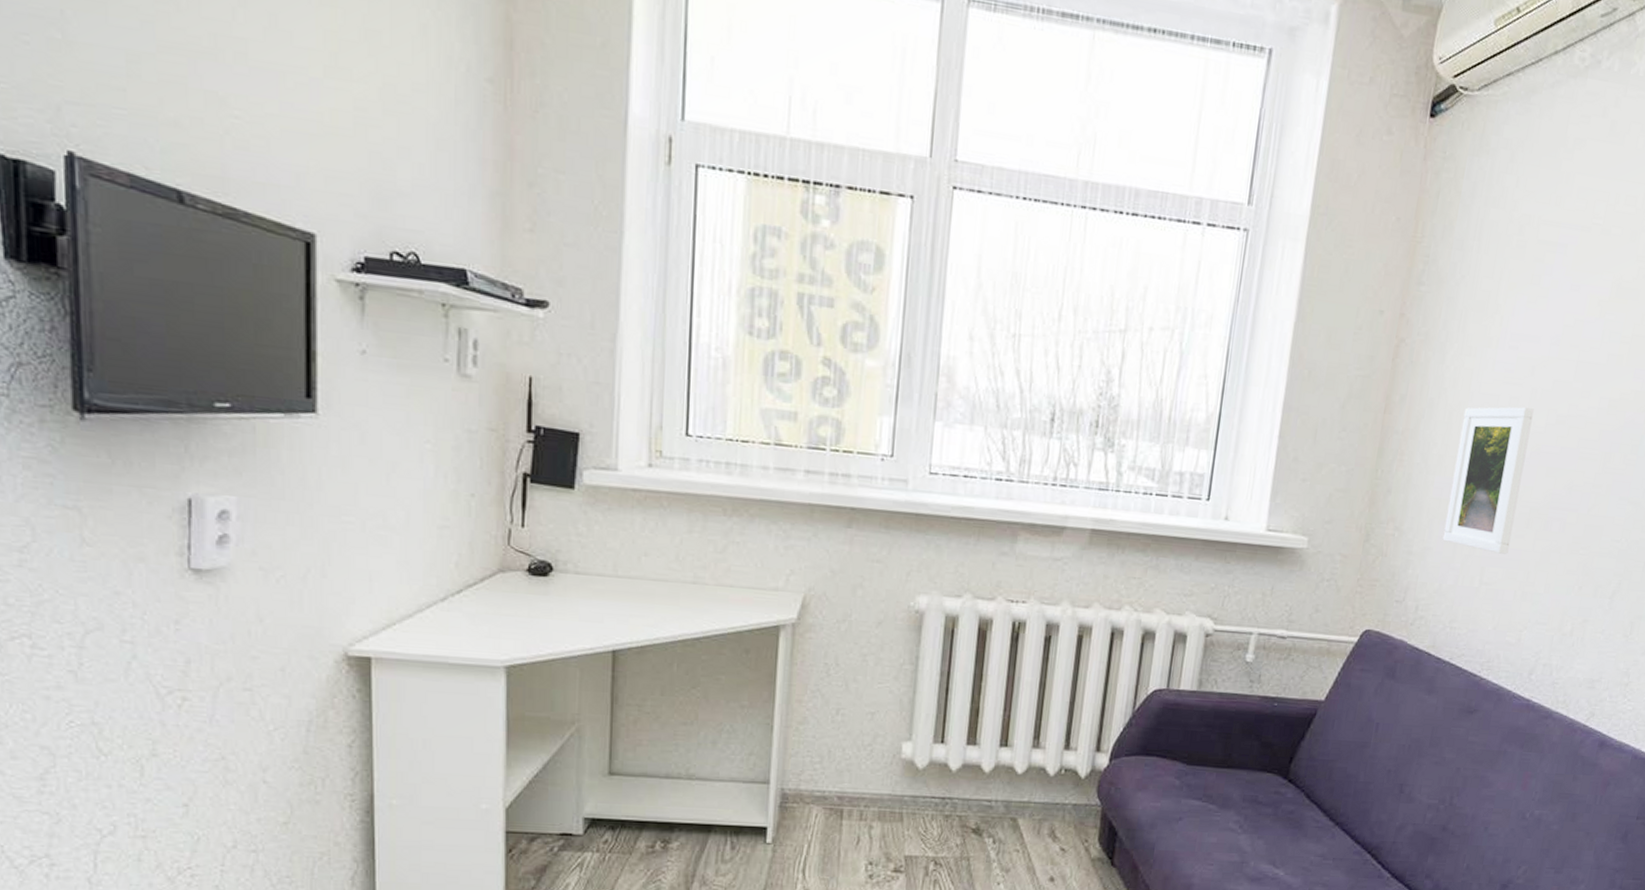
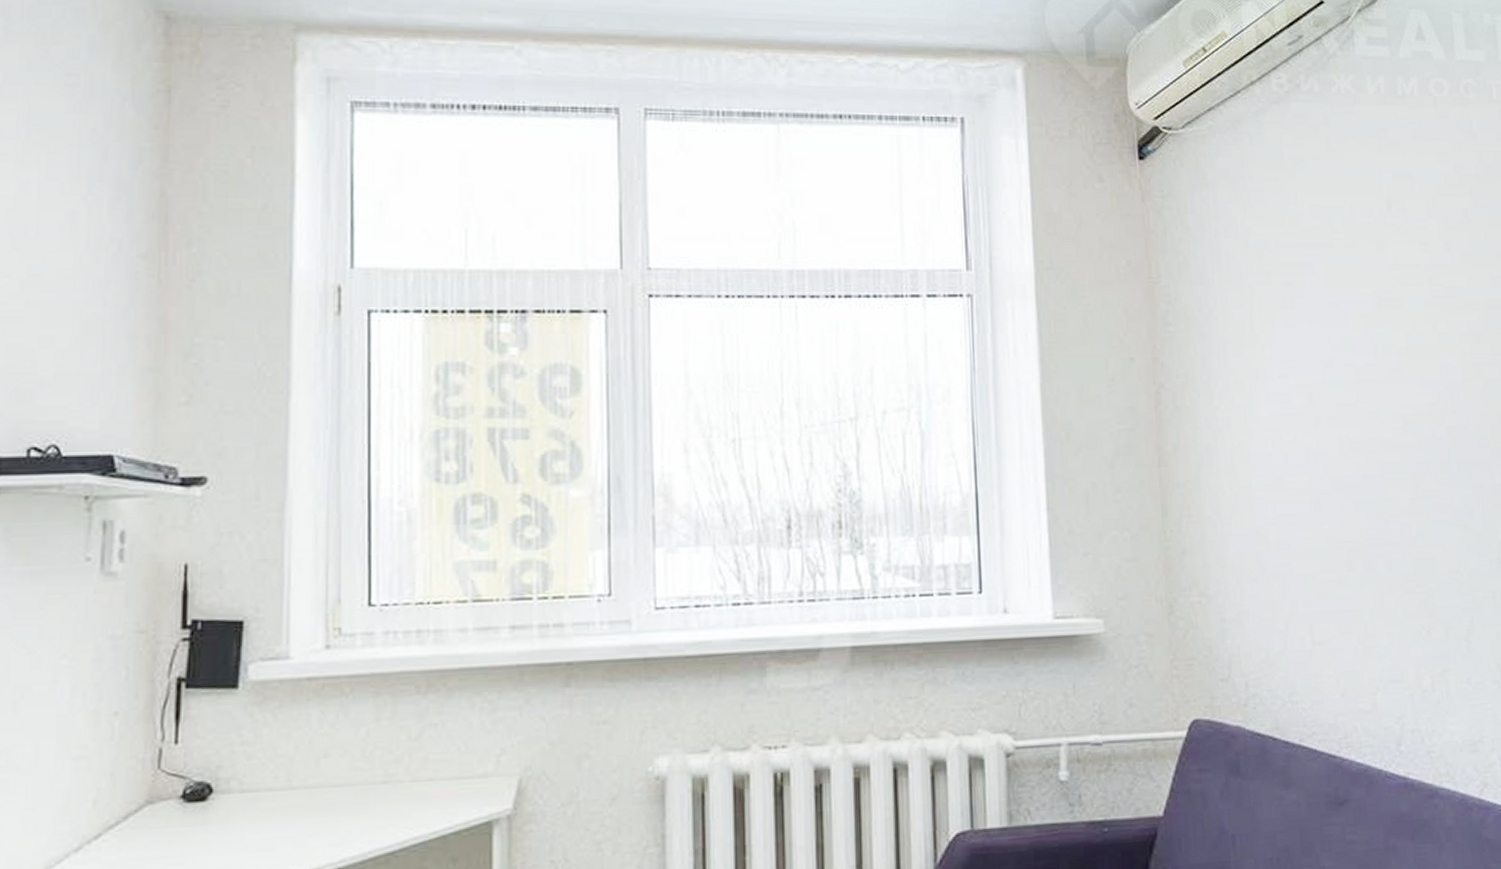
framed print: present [1442,406,1534,554] -> none [1246,437,1336,606]

